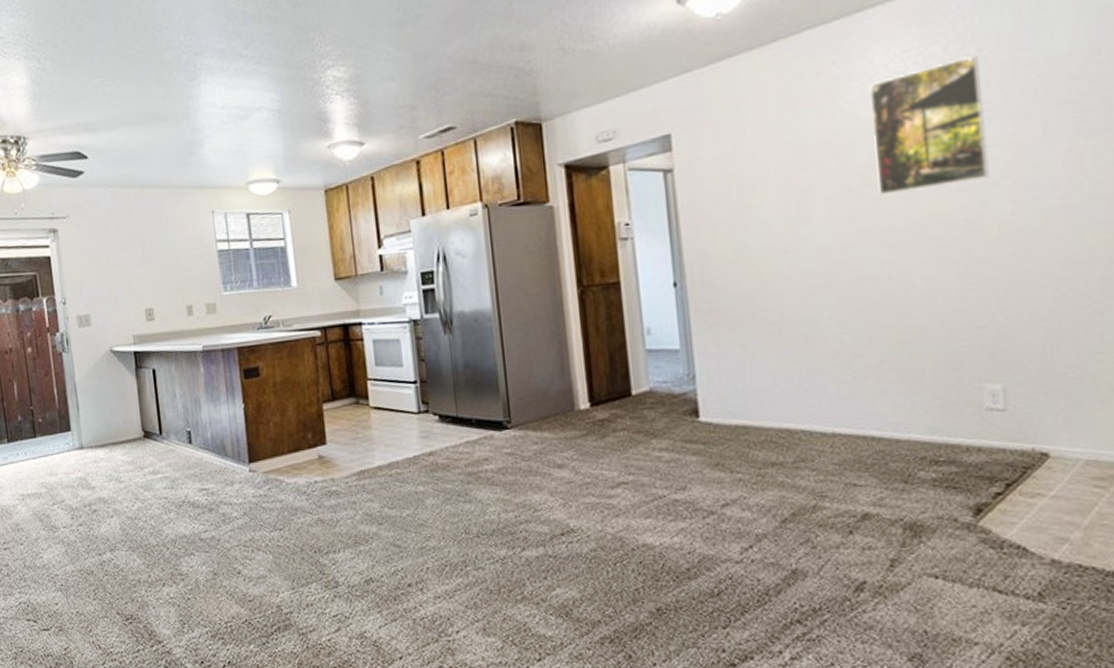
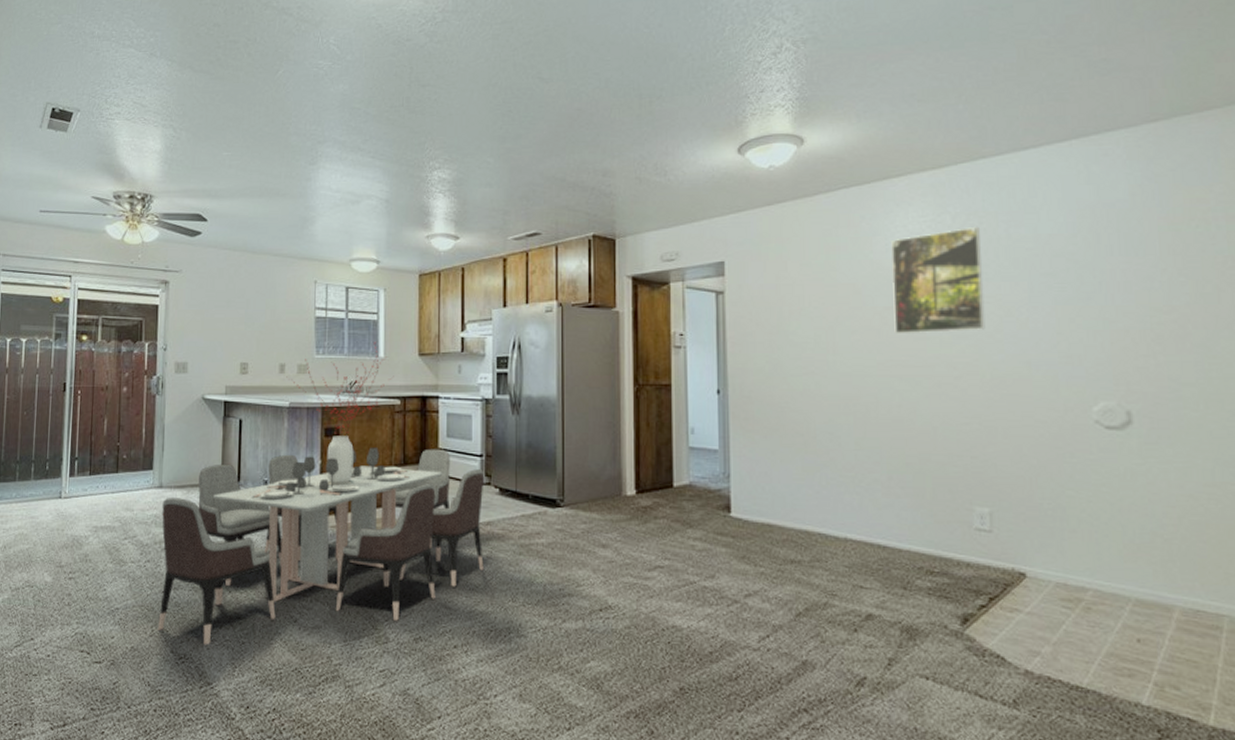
dining table: none [86,270,431,604] -> present [158,341,485,645]

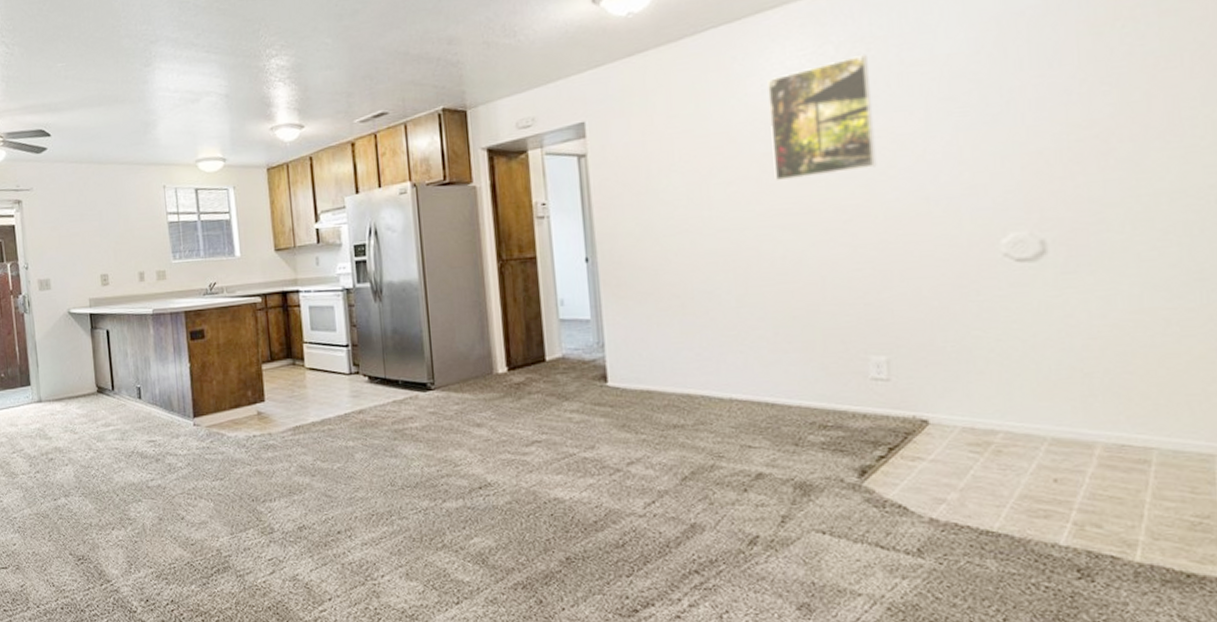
dining table: present [158,341,485,645] -> none [44,241,360,546]

